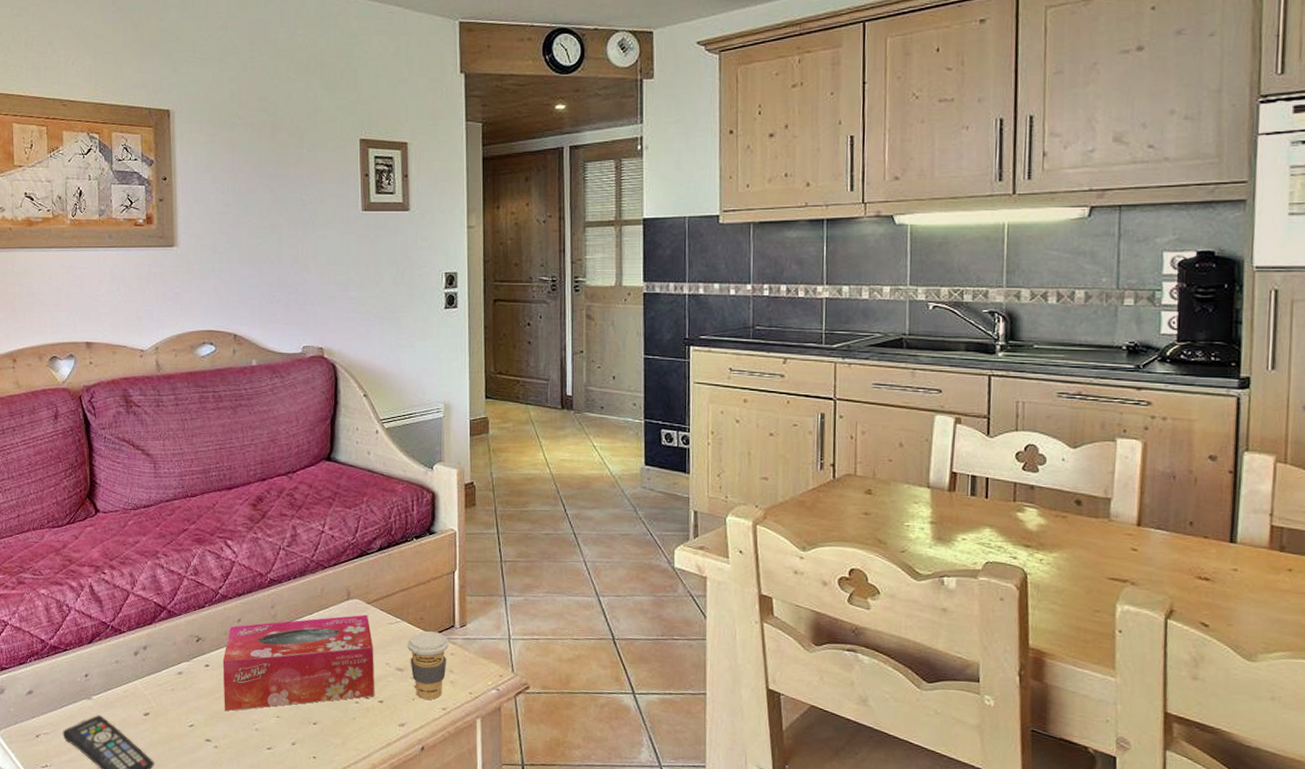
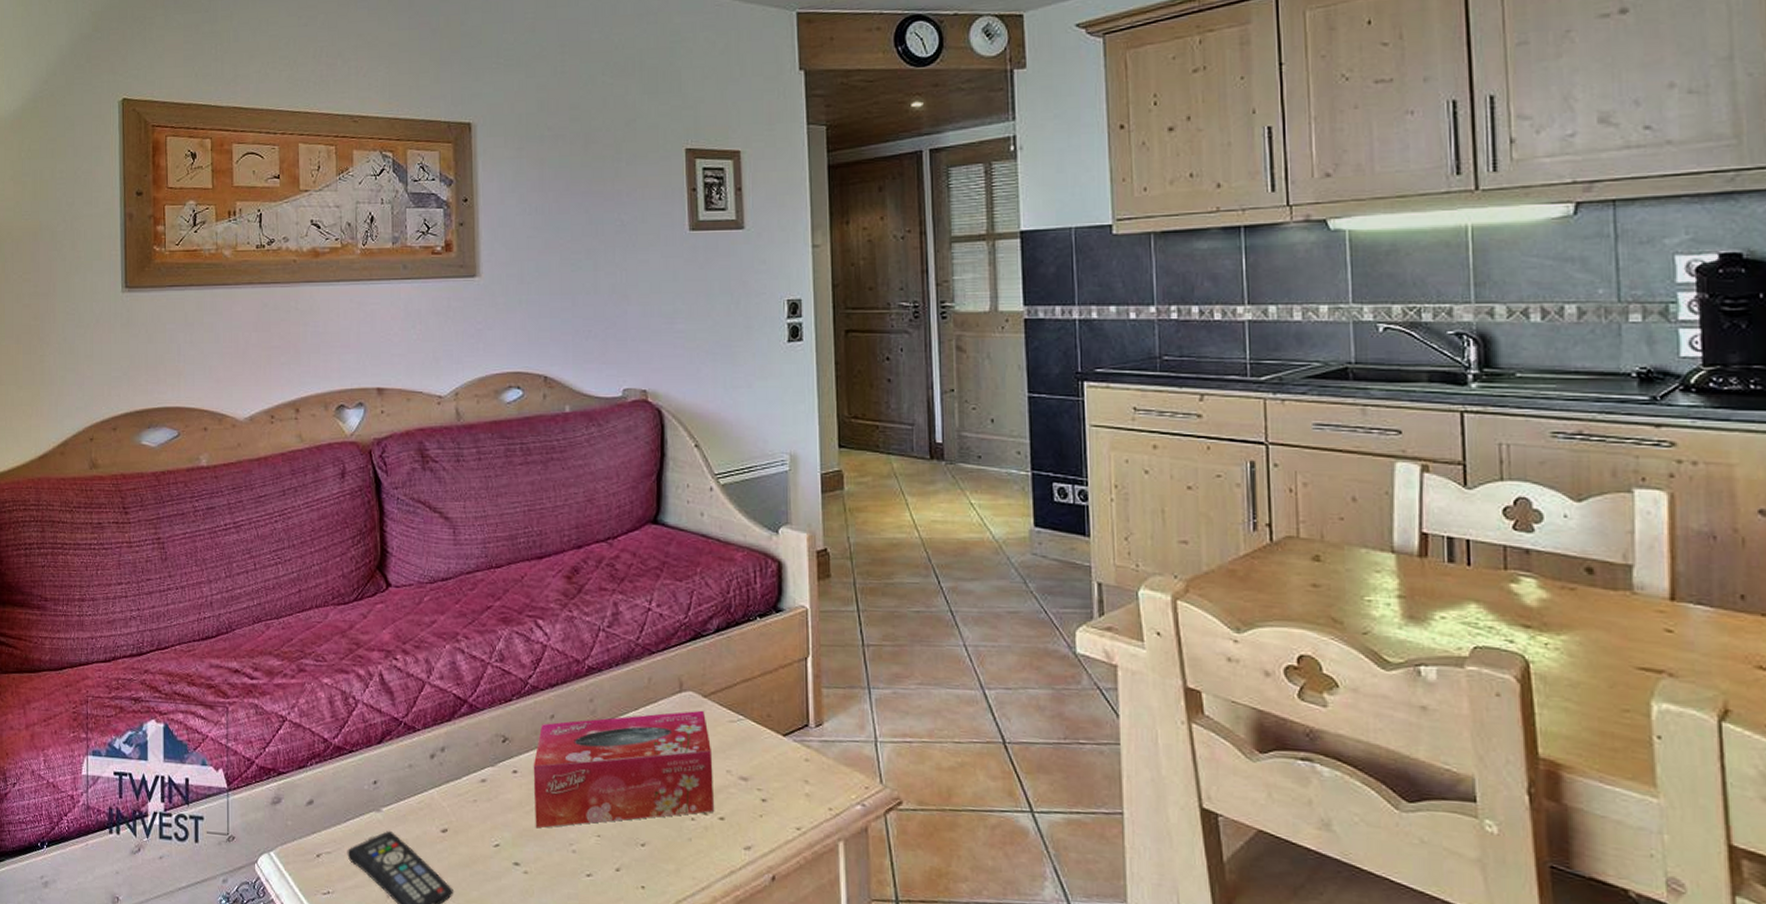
coffee cup: present [407,630,449,700] -> none [752,730,802,817]

